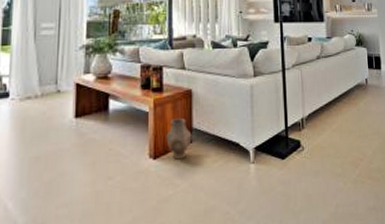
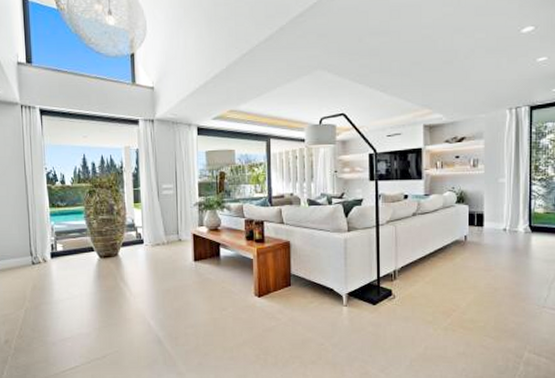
vase: present [166,119,192,160] -> none [268,266,291,299]

